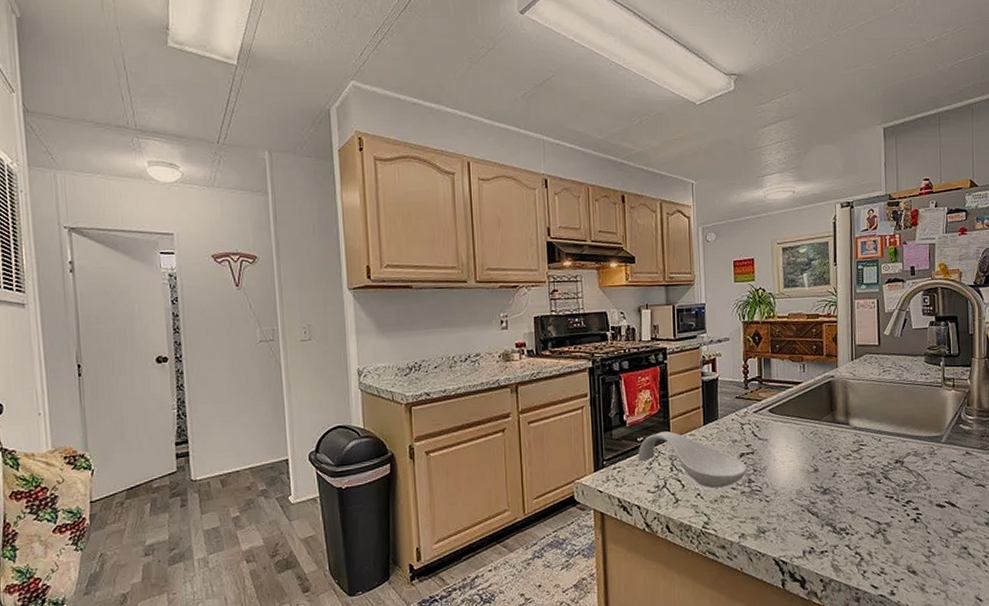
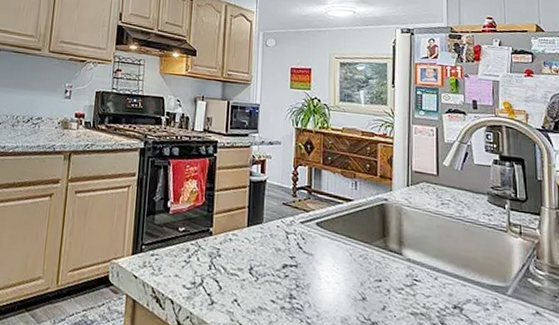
spoon rest: present [638,431,747,488] -> none [177,225,289,298]

